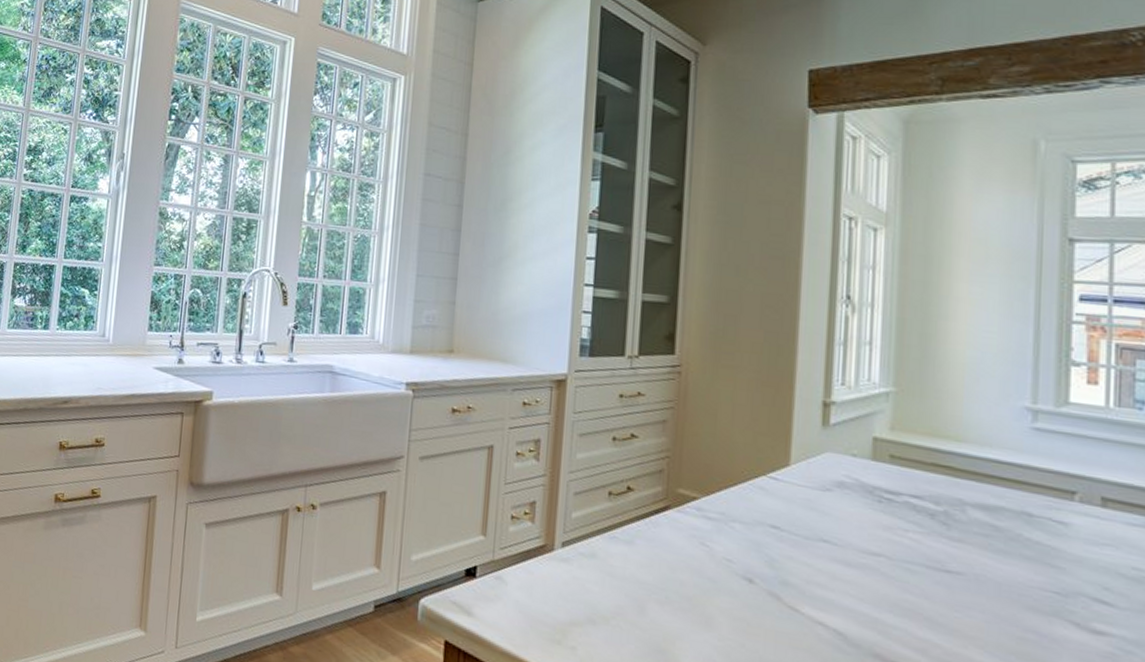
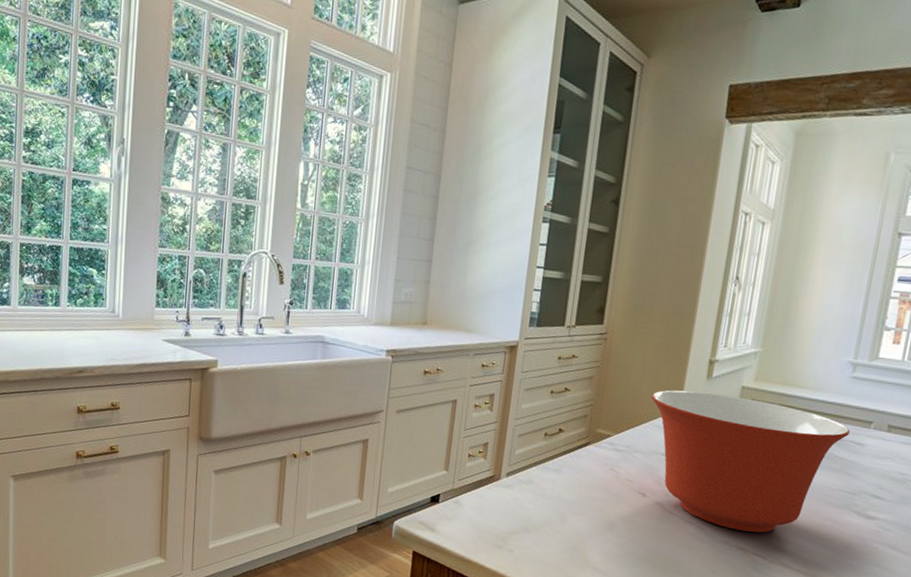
mixing bowl: none [747,440,1043,646] -> present [650,390,850,533]

